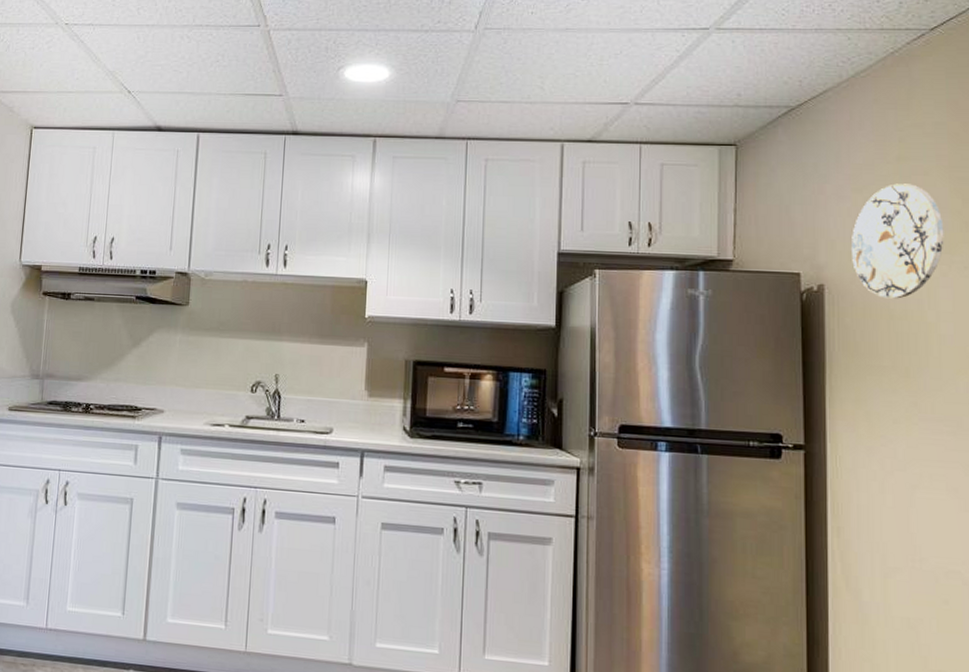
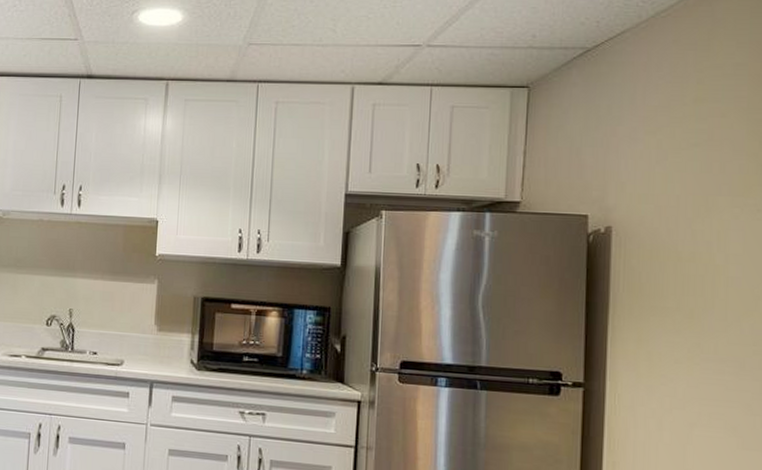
decorative plate: present [850,183,944,299] -> none [641,125,739,241]

